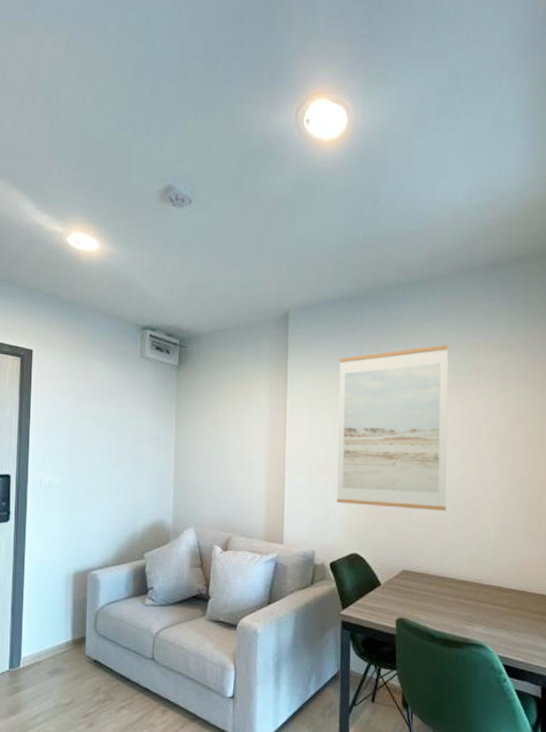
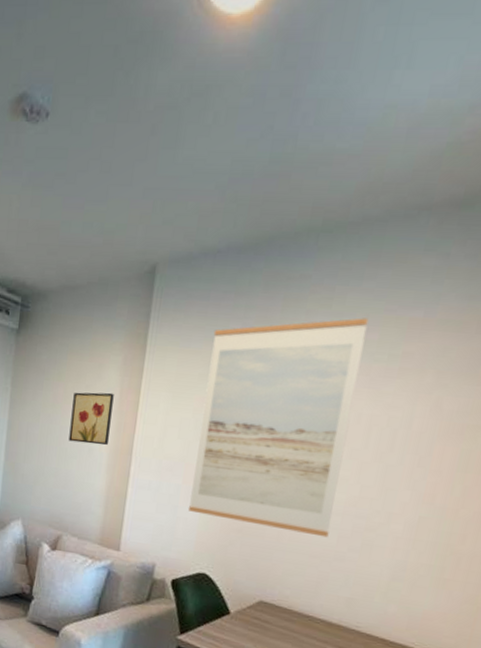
wall art: none [230,412,265,456] -> present [68,392,114,446]

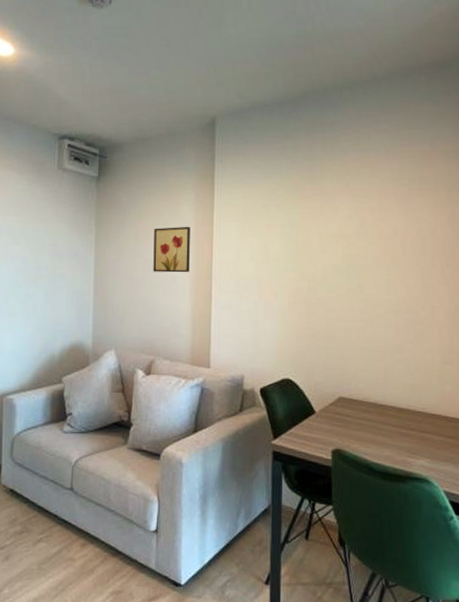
wall art: present [187,318,369,538] -> none [266,152,390,334]

